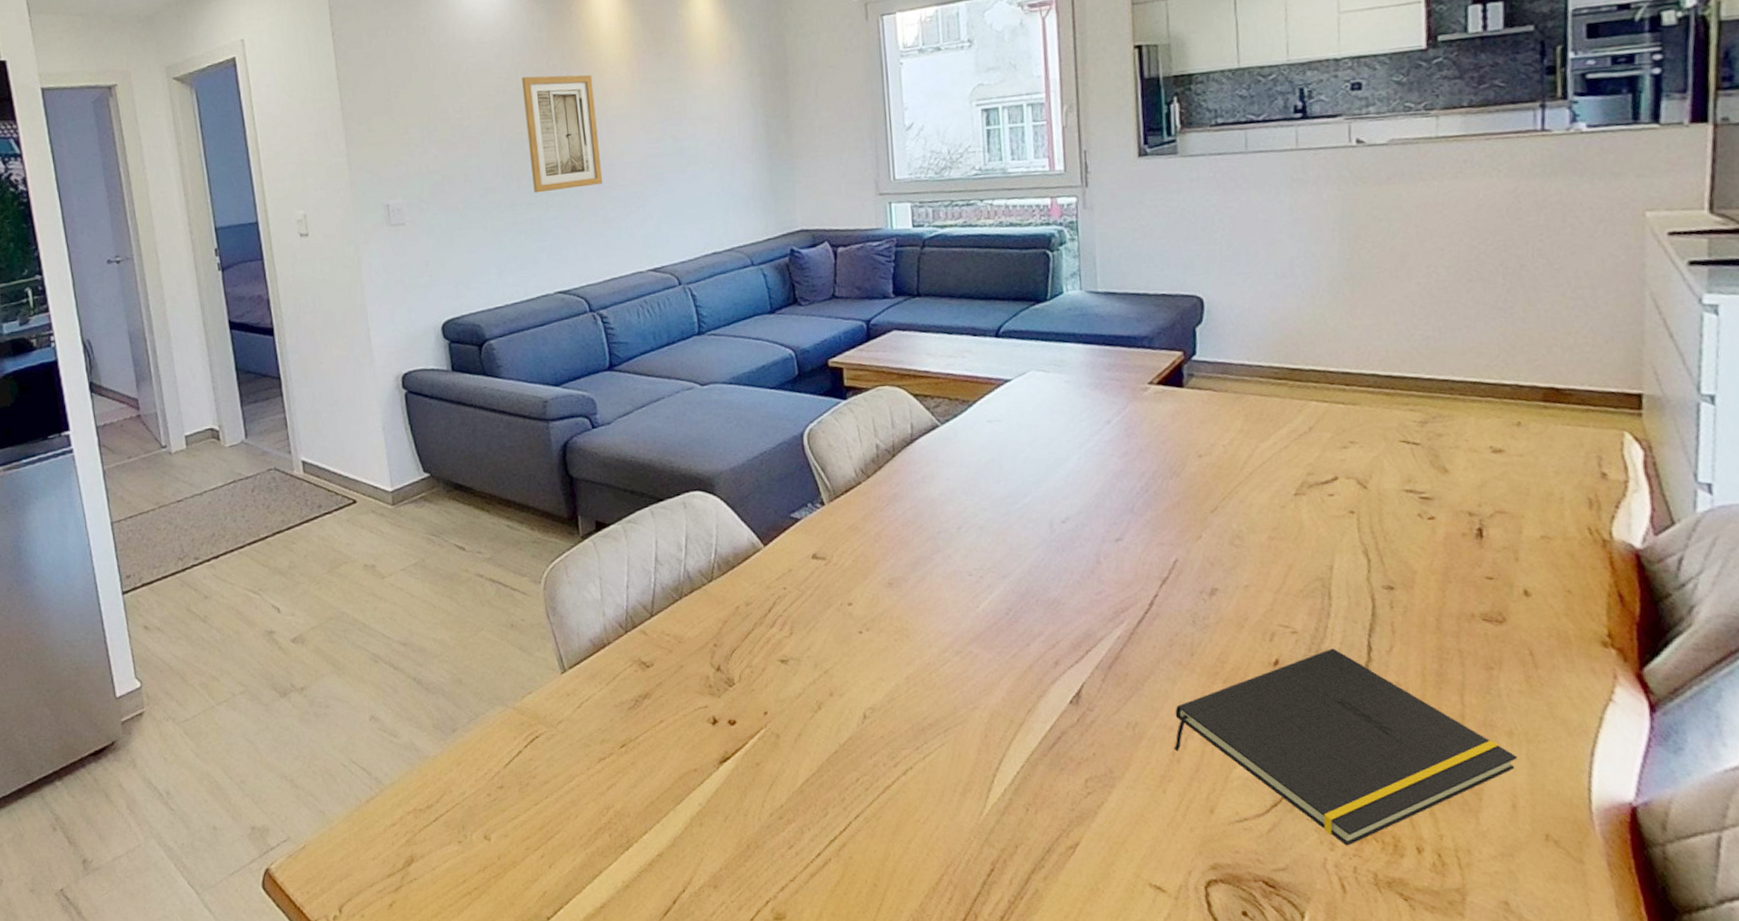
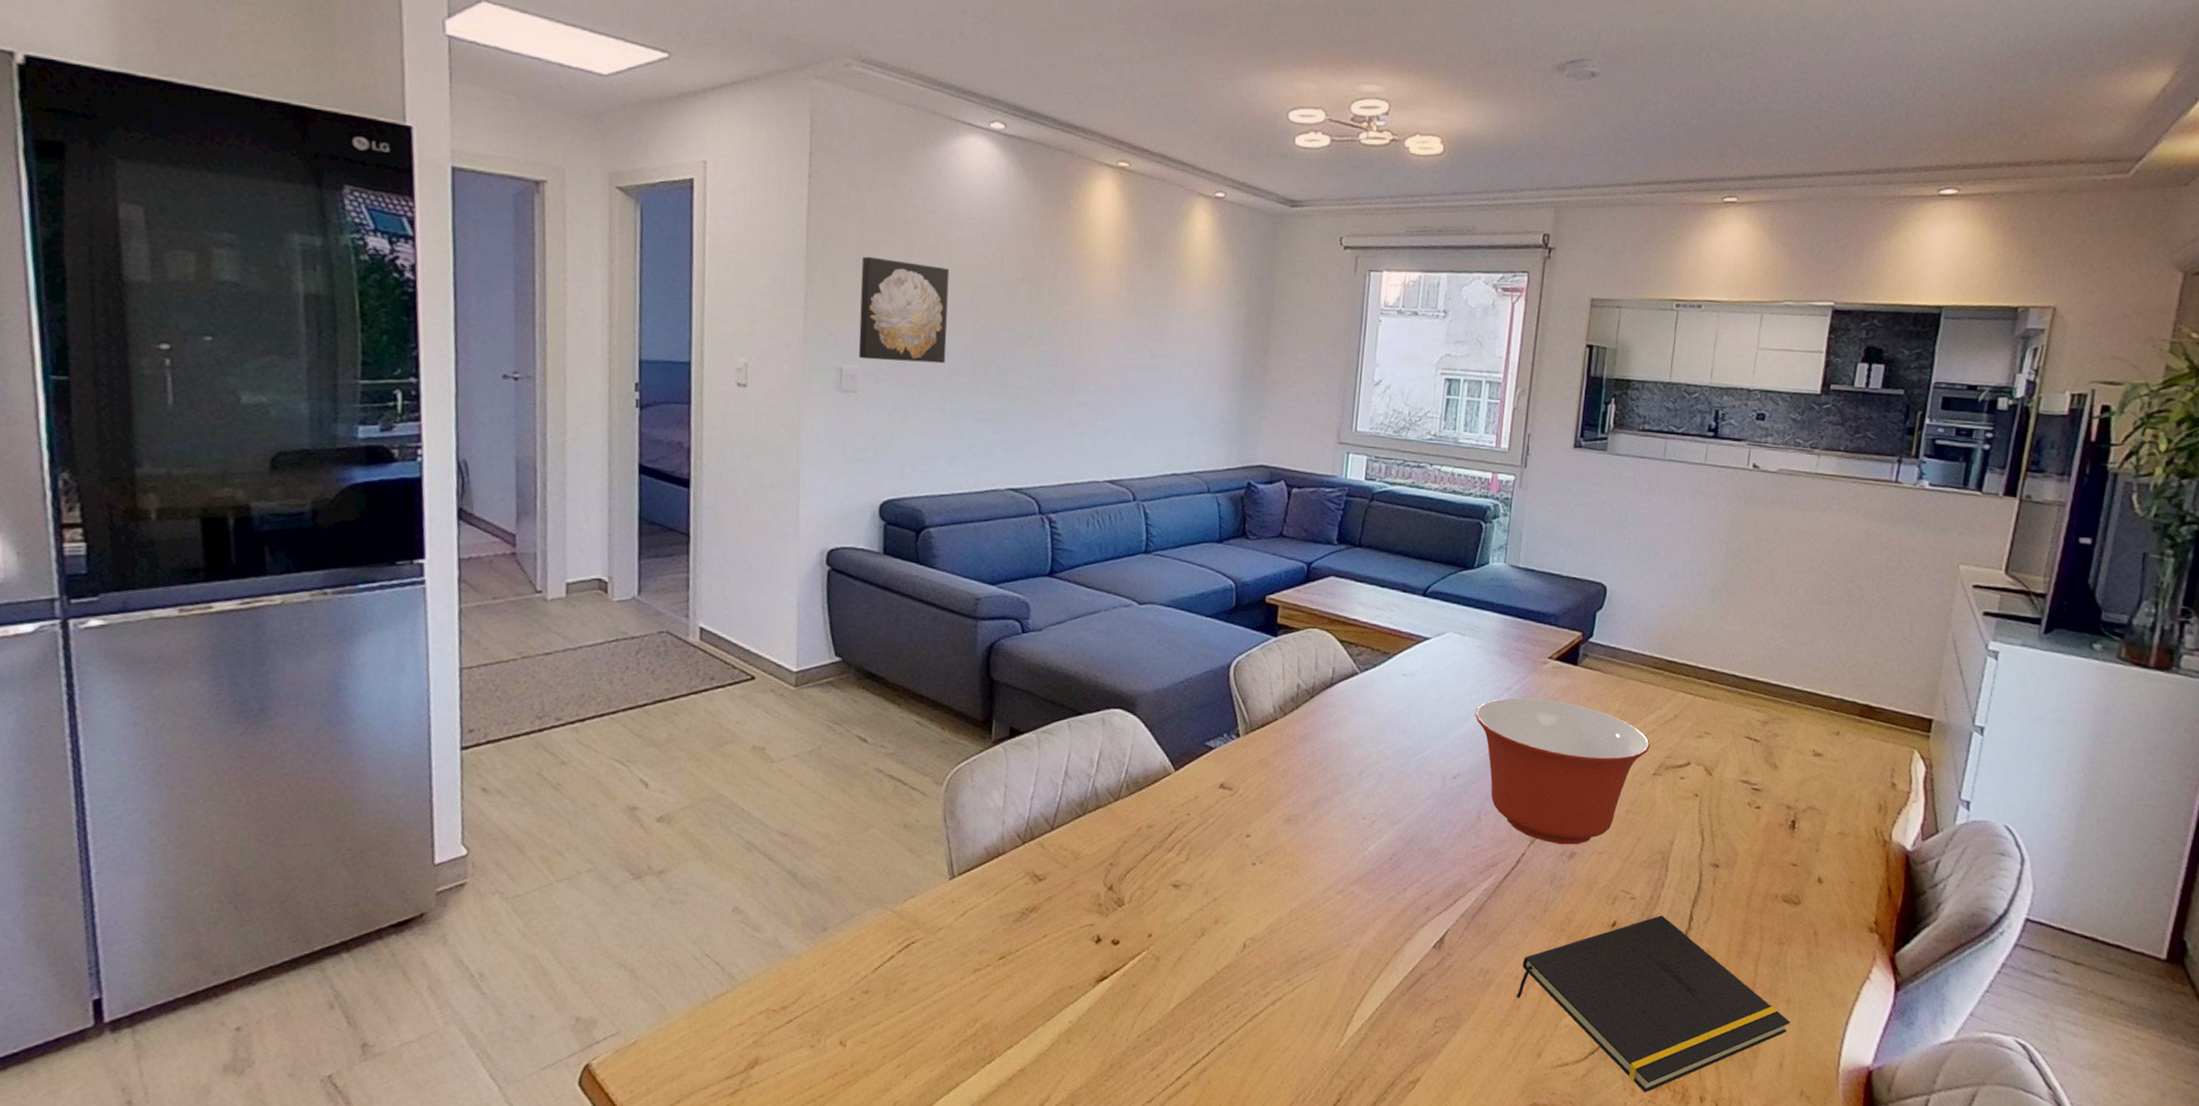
wall art: none [390,94,480,193] -> present [858,256,950,364]
wall art: present [522,75,602,193] -> none [1001,262,1080,386]
mixing bowl: none [1074,427,1285,582] -> present [1475,697,1650,845]

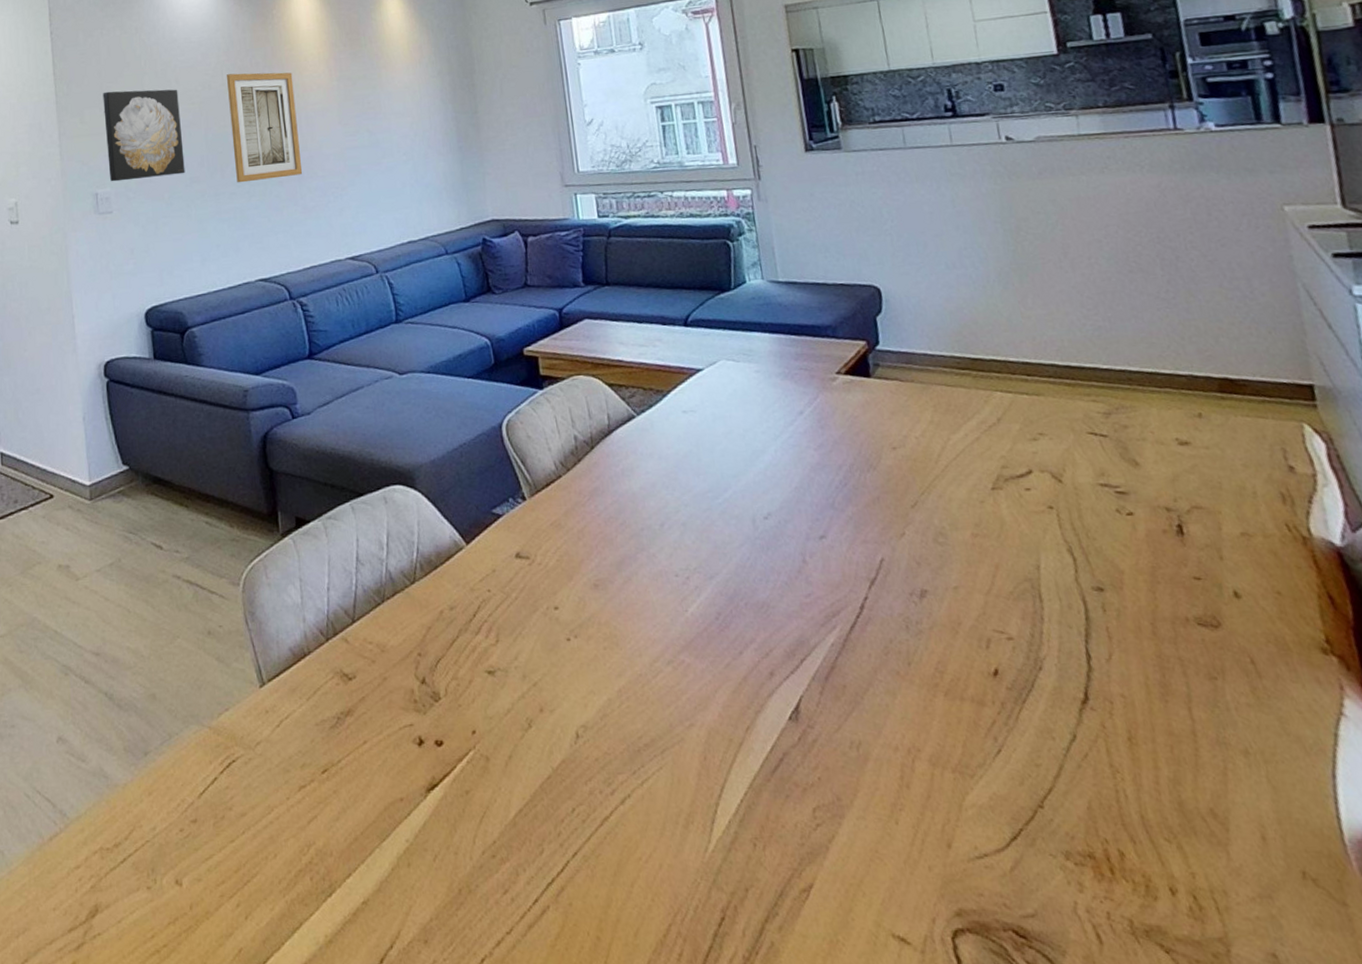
wall art: none [1001,262,1080,386] -> present [227,72,302,183]
mixing bowl: present [1475,697,1650,845] -> none [770,418,979,583]
notepad: present [1516,915,1790,1093] -> none [898,656,1258,887]

